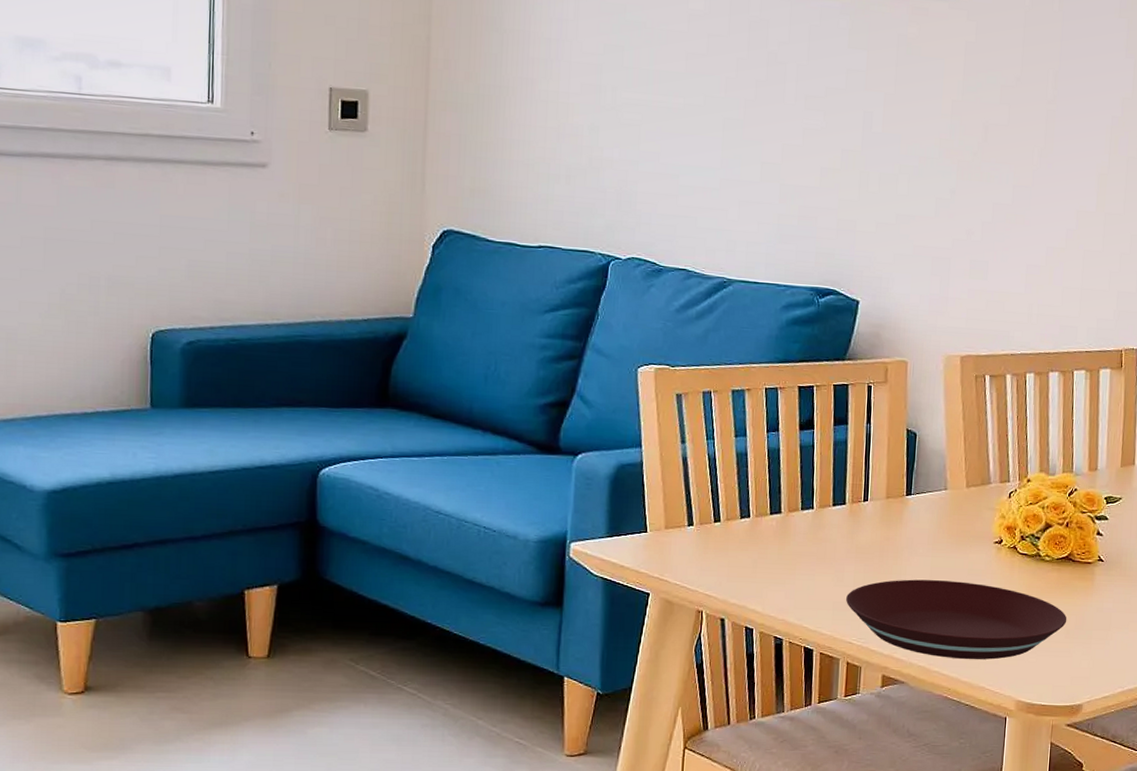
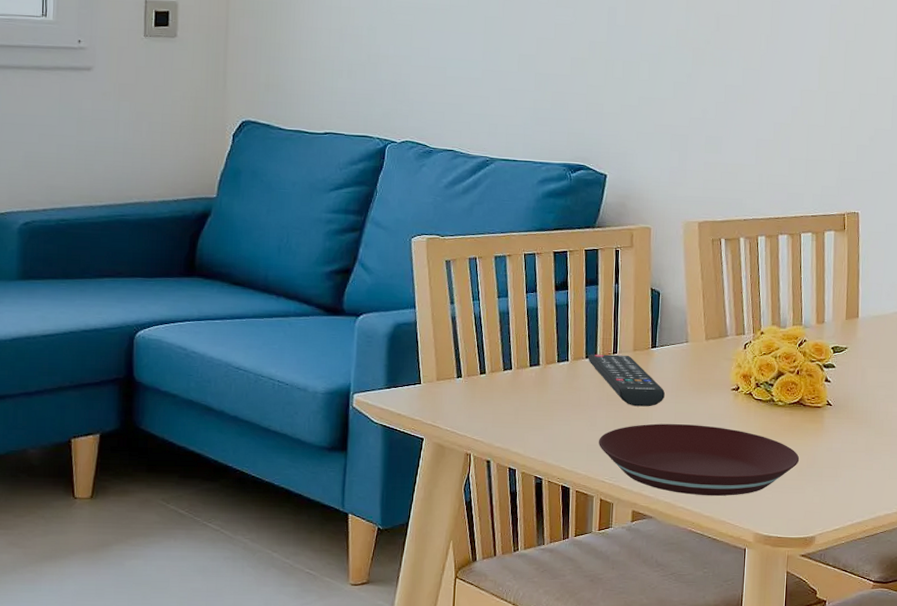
remote control: none [835,501,920,561] -> present [588,354,665,407]

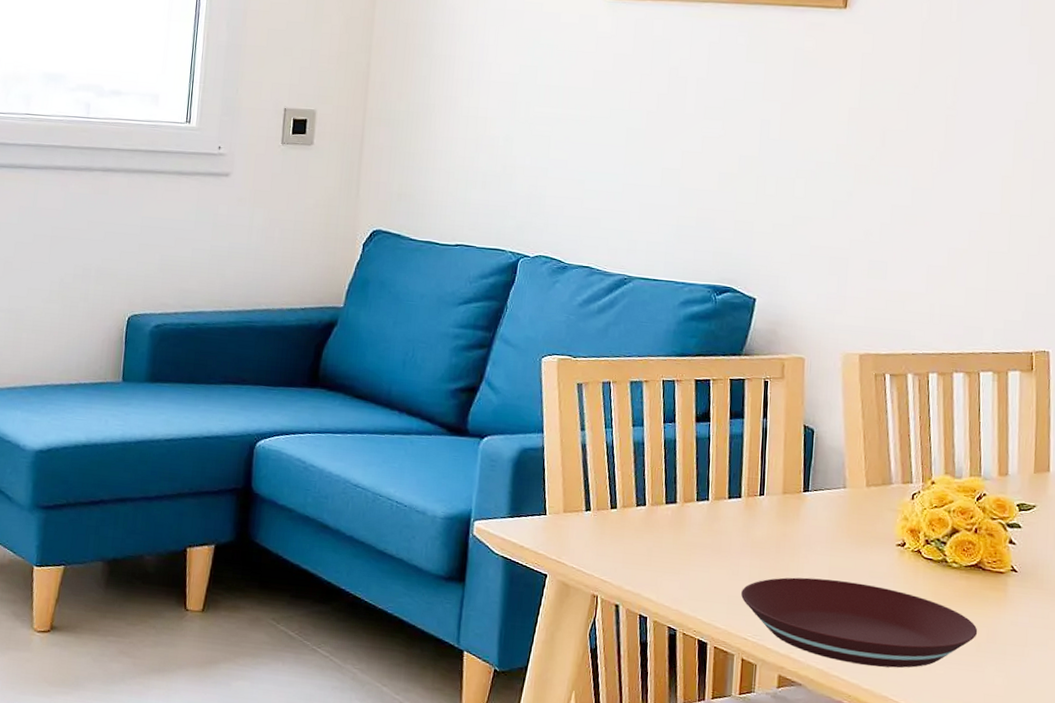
remote control: present [588,354,665,407] -> none [731,494,818,558]

